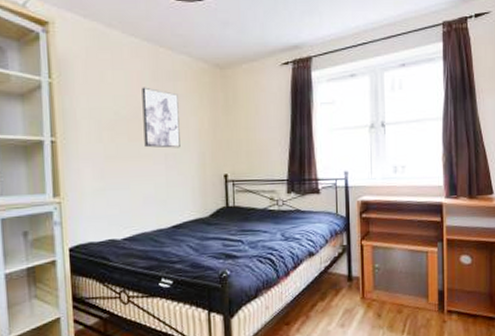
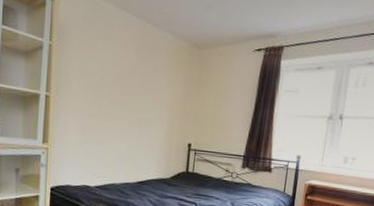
wall art: present [142,87,180,148] -> none [123,57,158,115]

